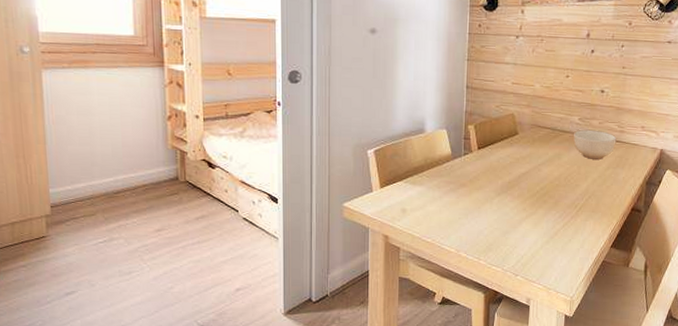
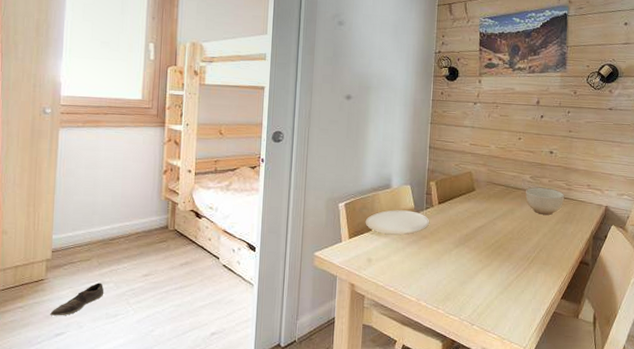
shoe: none [57,239,115,275] -> present [50,283,104,316]
plate: none [397,156,468,183] -> present [365,210,429,235]

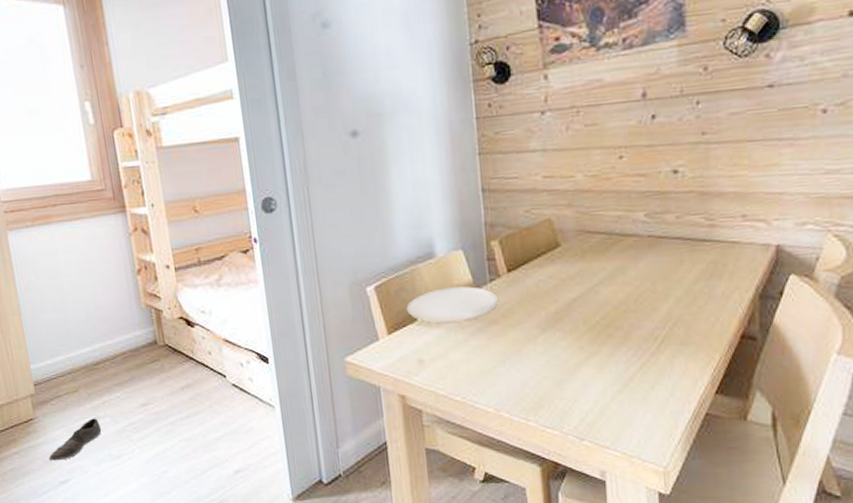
bowl: present [525,186,565,215] -> none [639,227,706,270]

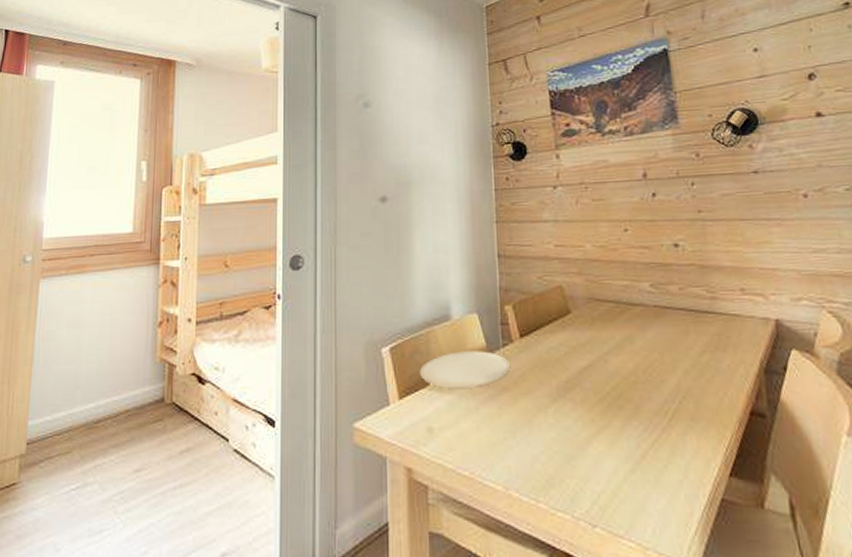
shoe: present [49,418,102,461] -> none [22,484,87,535]

